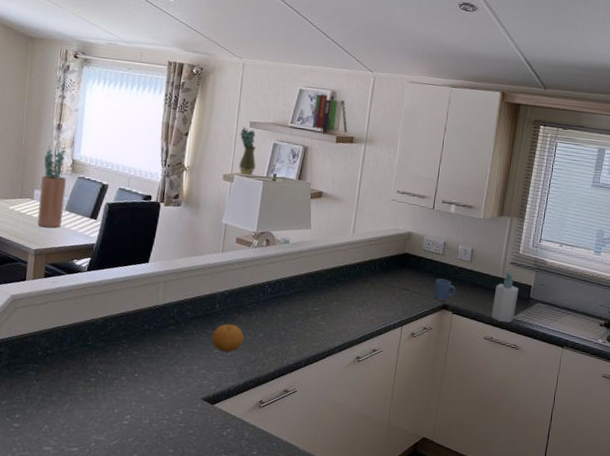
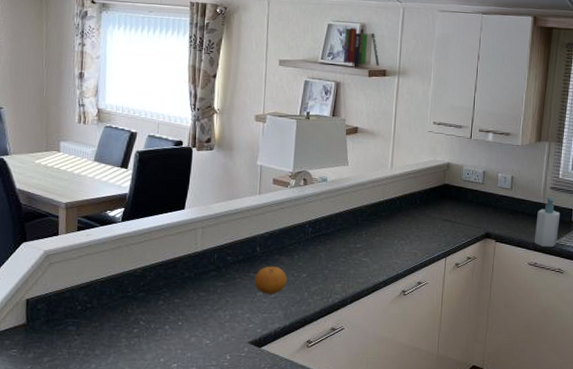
vase: present [37,143,67,228] -> none [65,92,93,180]
vase: present [238,126,257,176] -> none [269,65,288,115]
mug: present [434,278,456,301] -> none [476,207,498,230]

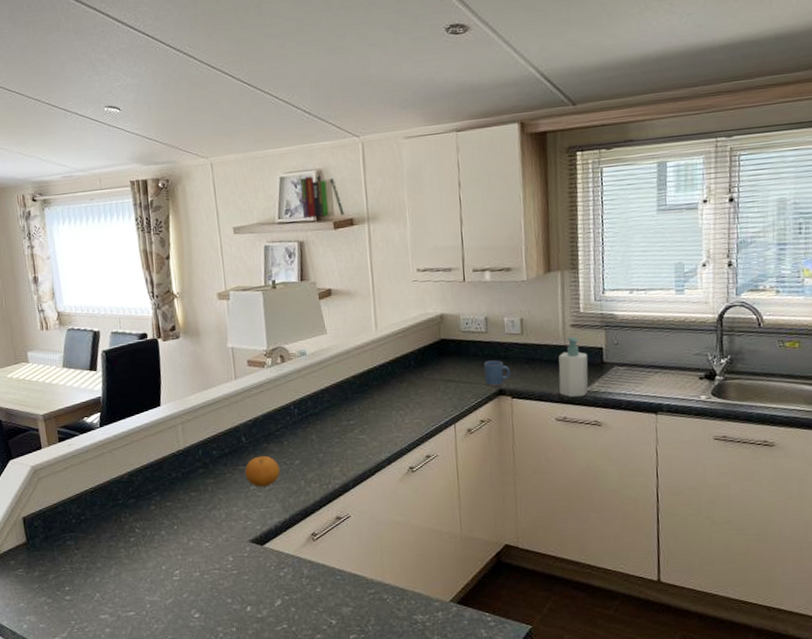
mug: none [476,207,498,230] -> present [484,360,511,386]

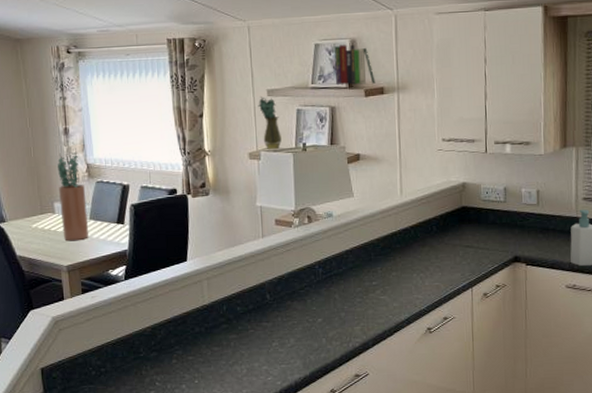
vase: none [29,296,63,390] -> present [57,147,89,241]
vase: none [224,235,250,290] -> present [258,96,282,150]
fruit: present [245,455,280,487] -> none [268,313,302,344]
mug: present [484,360,511,386] -> none [502,228,526,253]

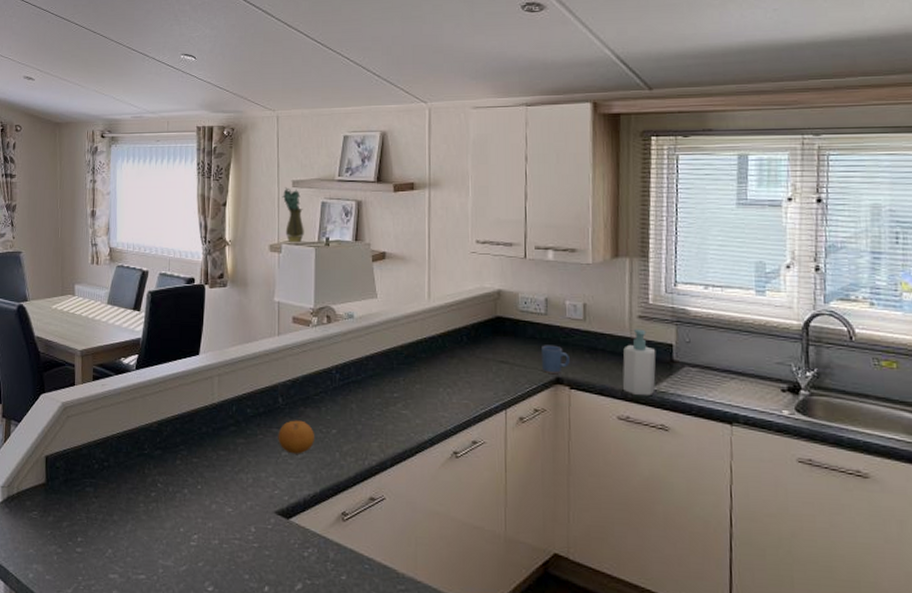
vase: present [57,147,89,241] -> none [80,230,106,325]
fruit: none [268,313,302,344] -> present [278,420,314,454]
books: present [334,44,376,86] -> none [363,137,406,180]
mug: none [502,228,526,253] -> present [542,345,570,373]

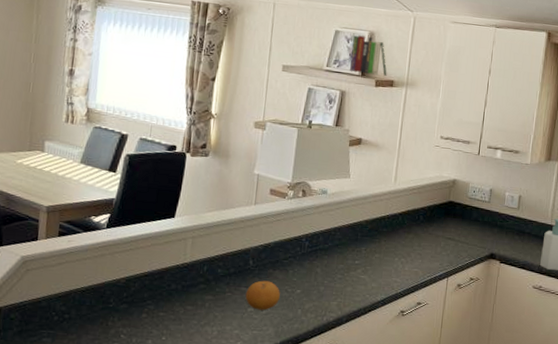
vase: present [282,187,304,243] -> none [271,70,290,123]
books: none [363,137,406,180] -> present [349,35,387,77]
mug: present [542,345,570,373] -> none [481,227,503,250]

